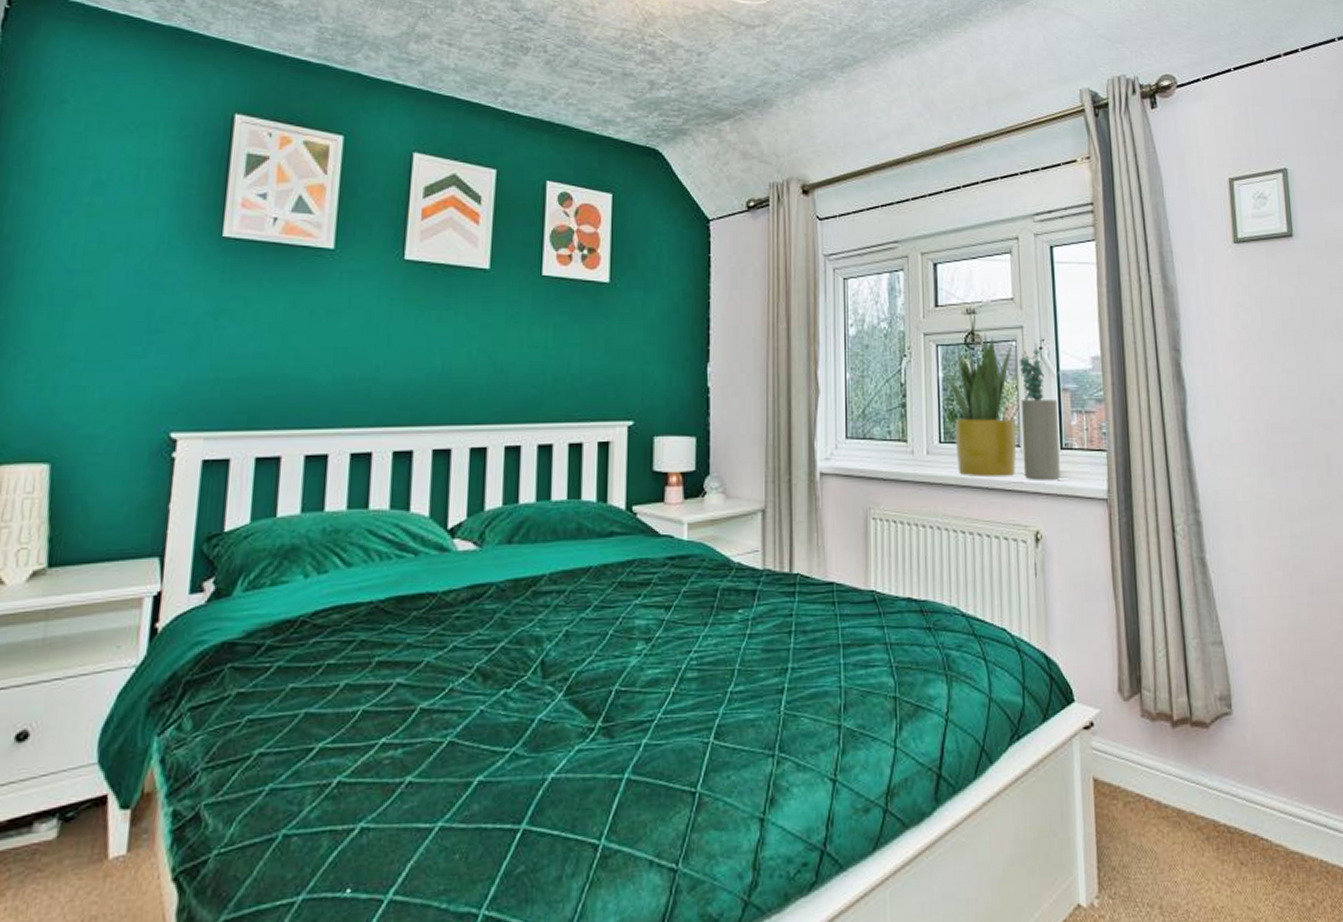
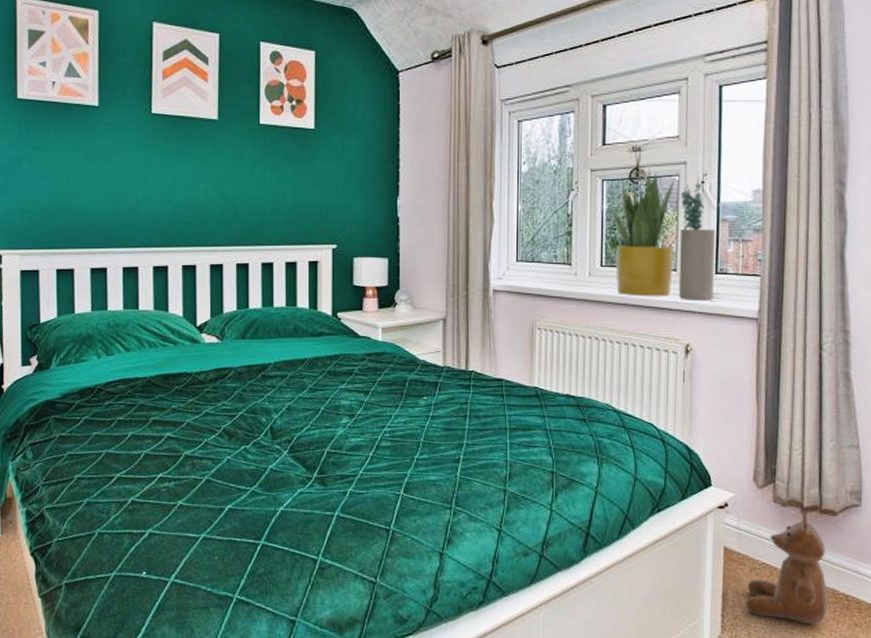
teddy bear: none [1122,725,1211,868] -> present [745,511,828,624]

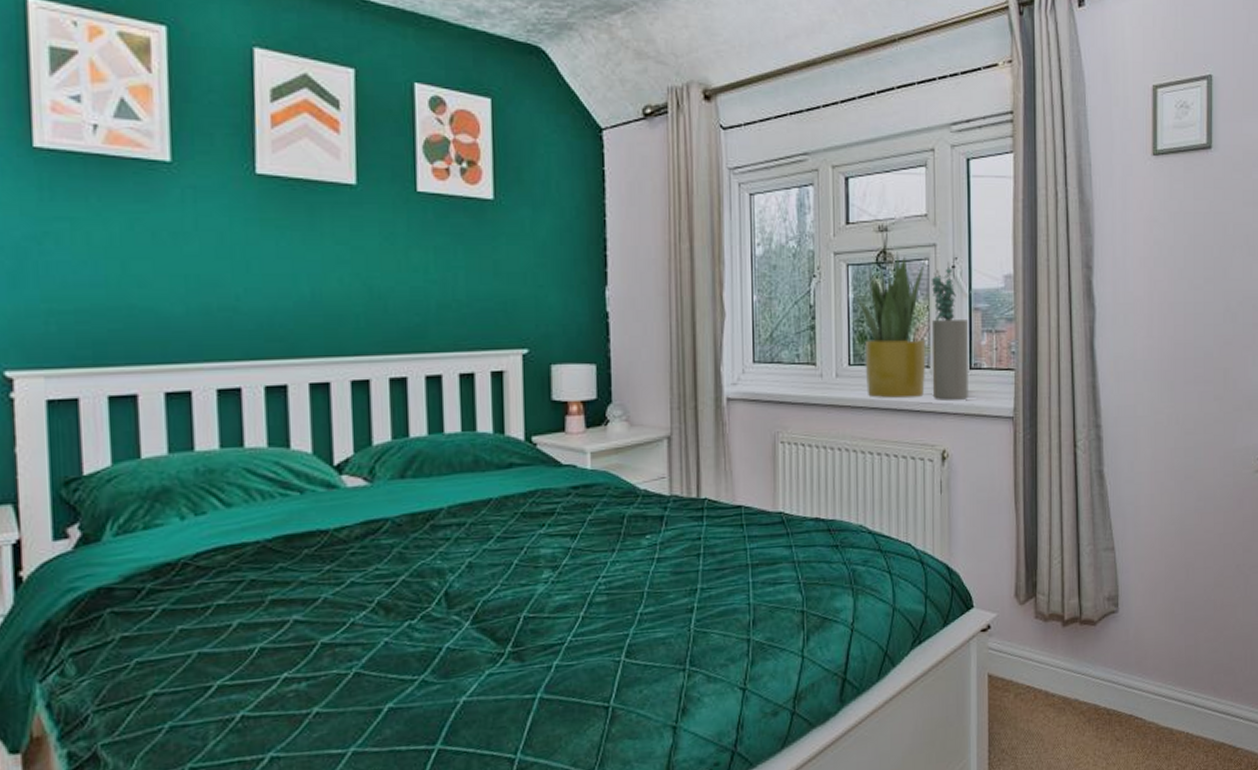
teddy bear: present [745,511,828,624] -> none [1011,624,1091,747]

